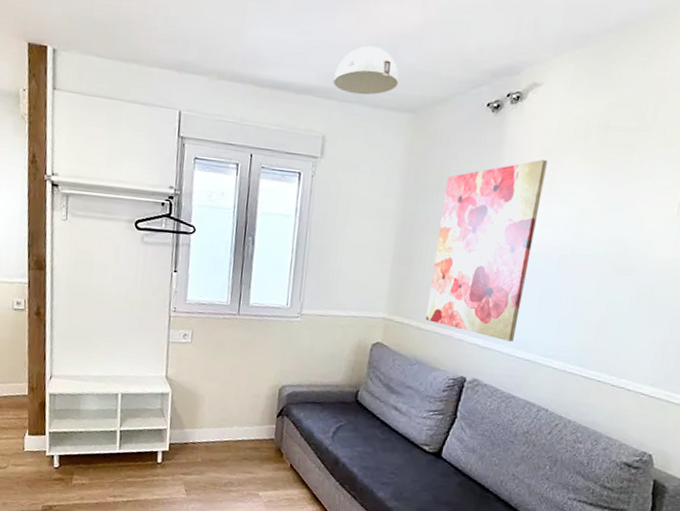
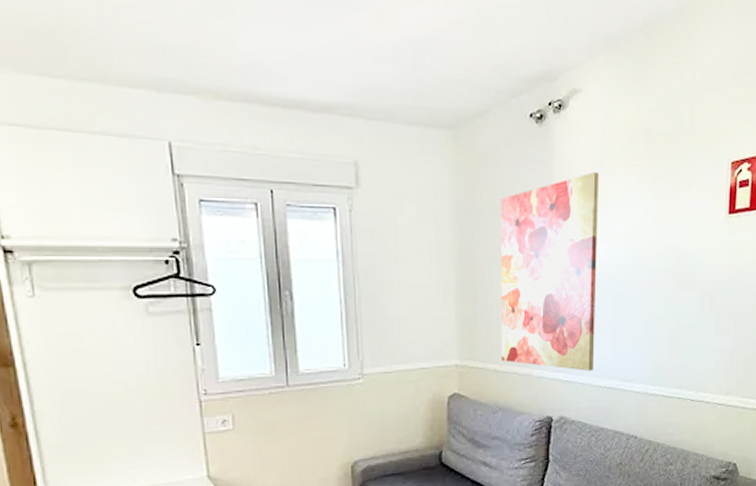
ceiling light: present [333,45,399,95] -> none [357,52,431,111]

